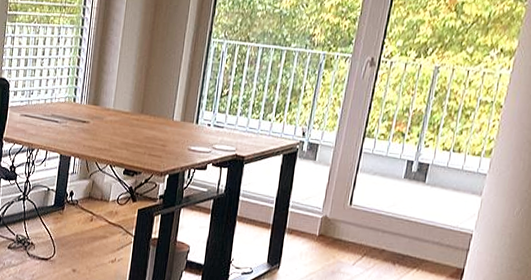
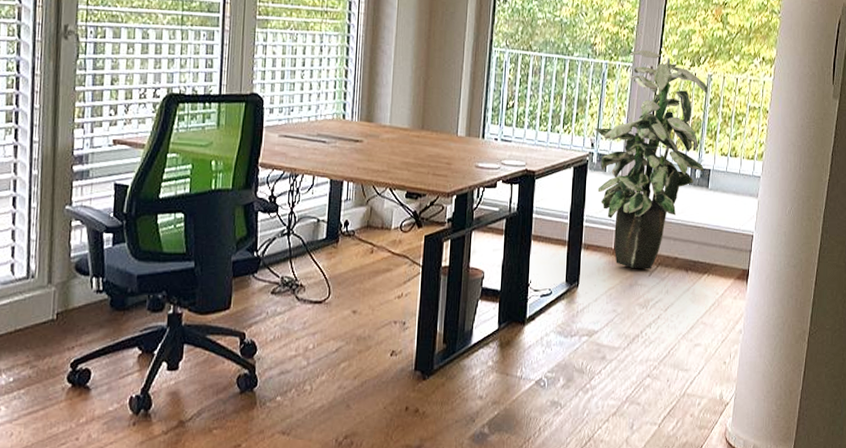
indoor plant: none [305,41,434,259] -> present [594,50,708,269]

